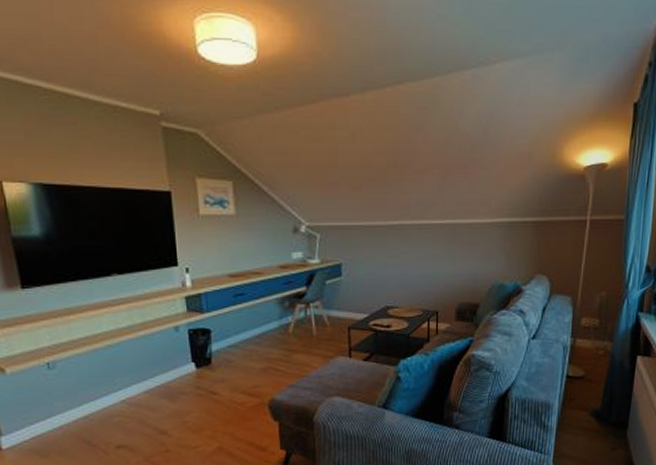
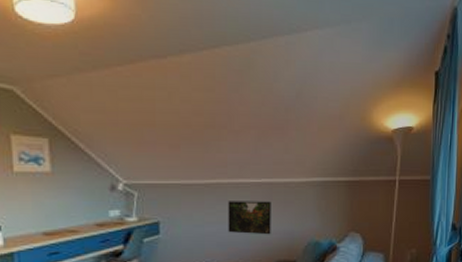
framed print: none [410,242,455,277] -> present [228,201,271,235]

